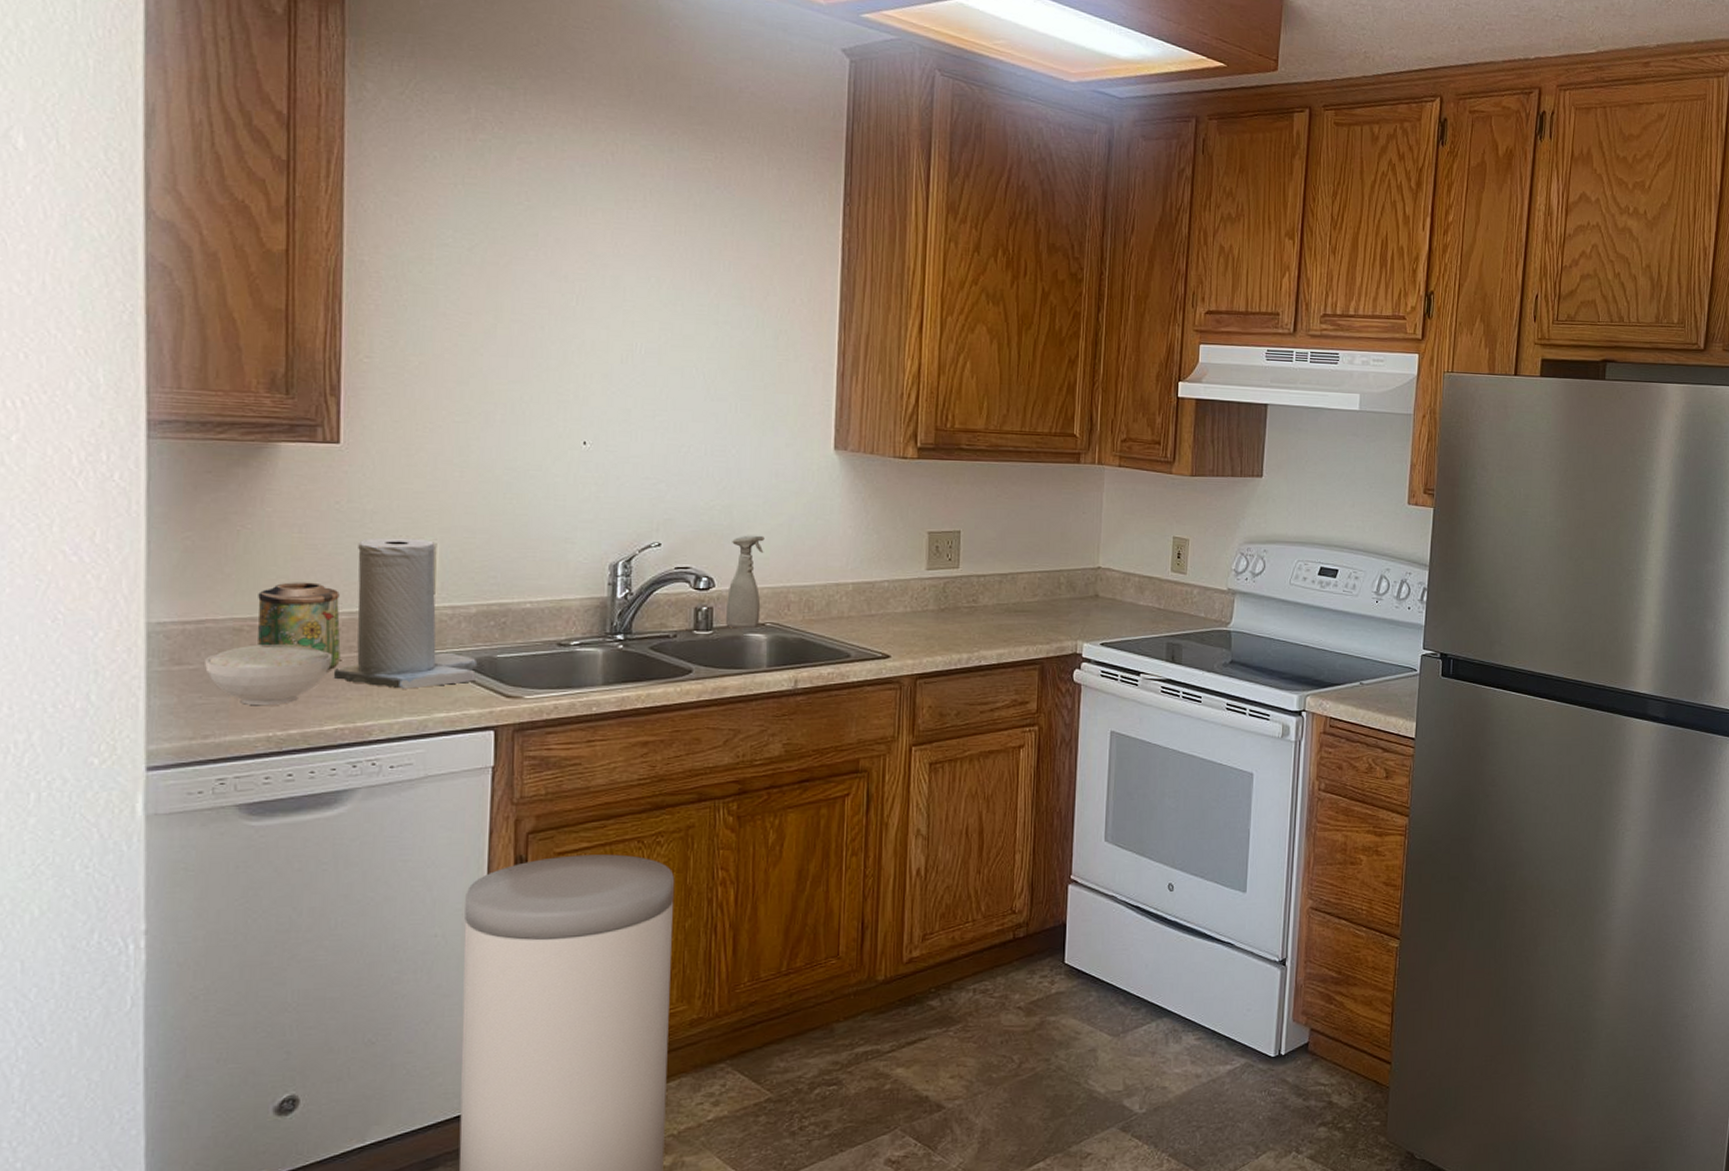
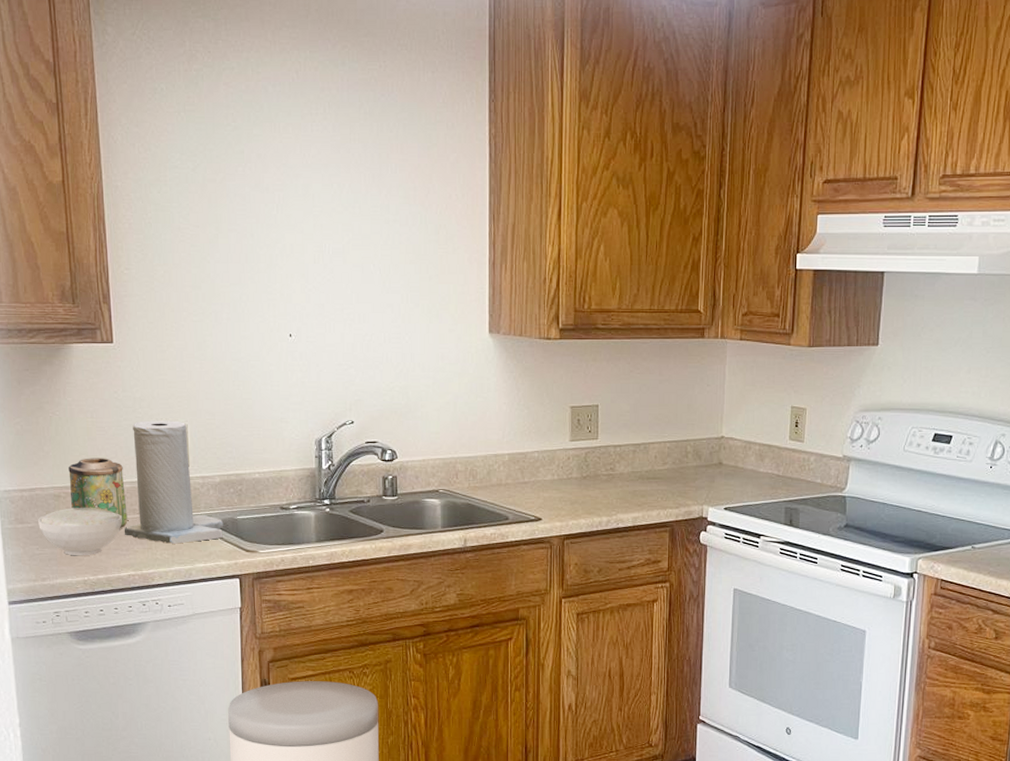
spray bottle: present [725,535,765,629] -> none [407,412,435,495]

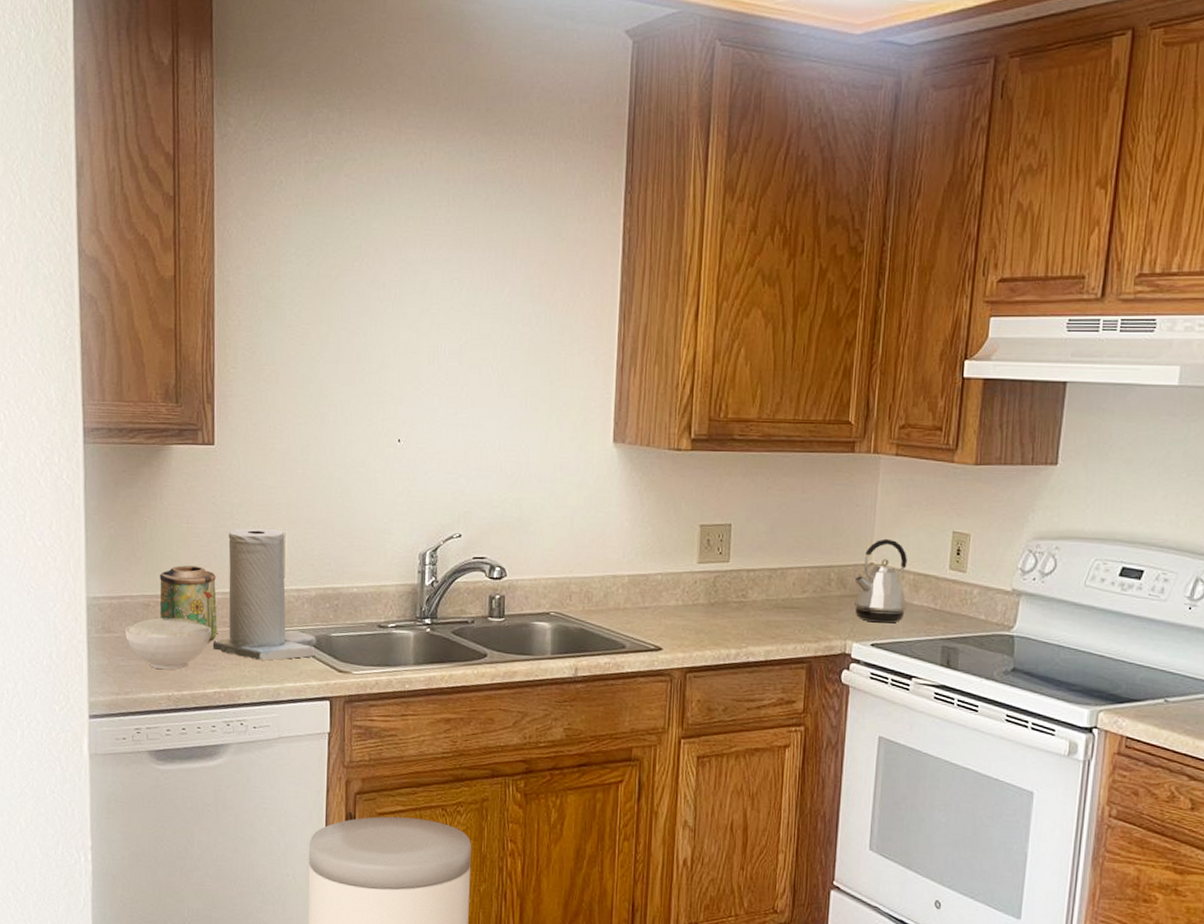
kettle: none [708,414,754,489] -> present [854,538,907,623]

